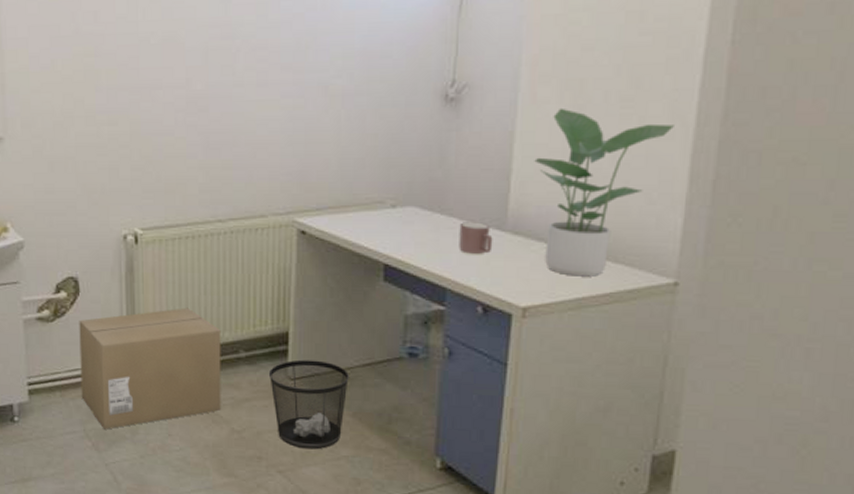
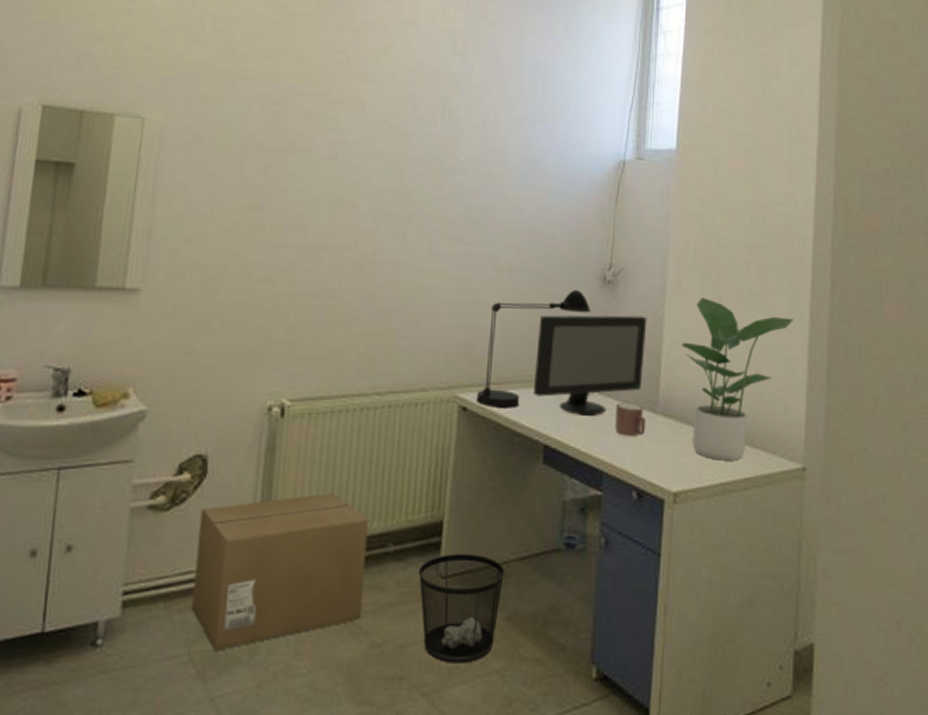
desk lamp: none [314,109,431,230] -> present [476,289,591,408]
computer monitor: none [371,133,495,235] -> present [533,315,647,416]

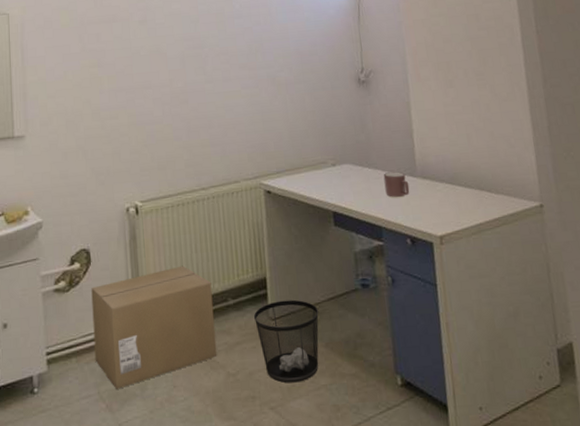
desk lamp: present [476,289,591,408] -> none [276,91,353,189]
computer monitor: present [533,315,647,416] -> none [314,104,401,187]
potted plant: present [681,297,793,461] -> none [427,83,514,207]

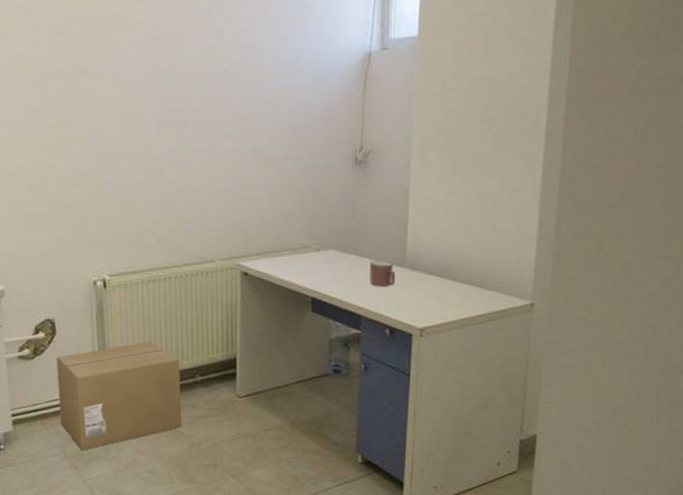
waste bin: present [253,299,319,383] -> none [220,380,288,455]

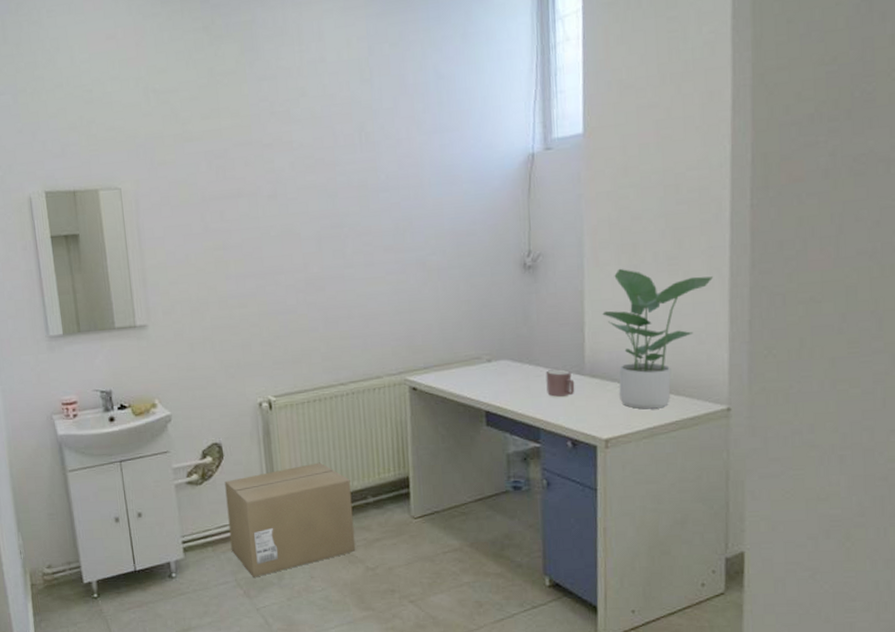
potted plant: none [425,168,527,302] -> present [602,268,713,409]

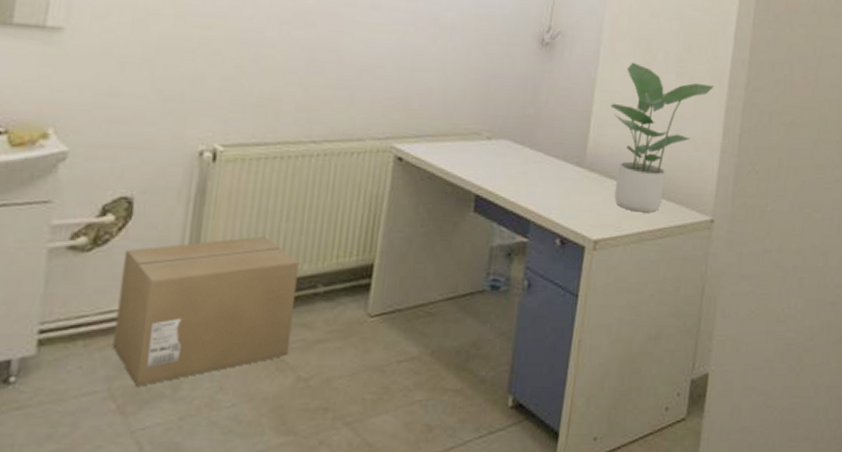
mug: present [545,369,575,399] -> none [543,157,573,191]

